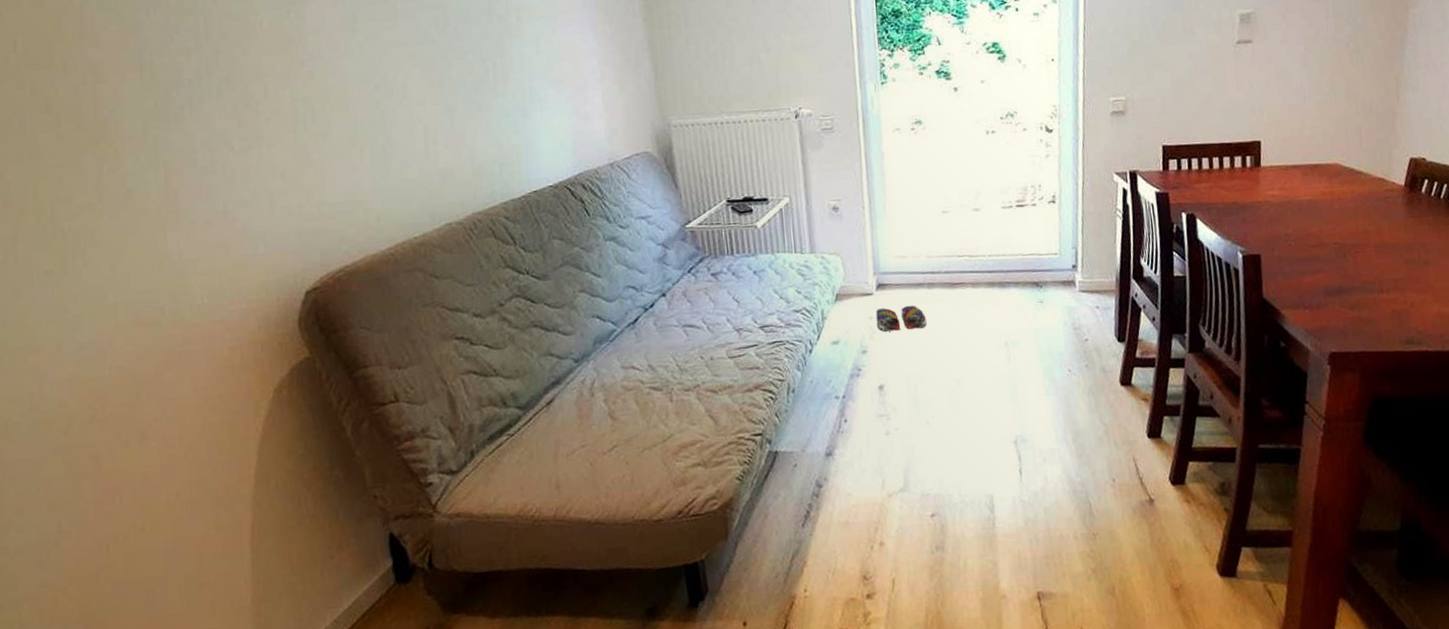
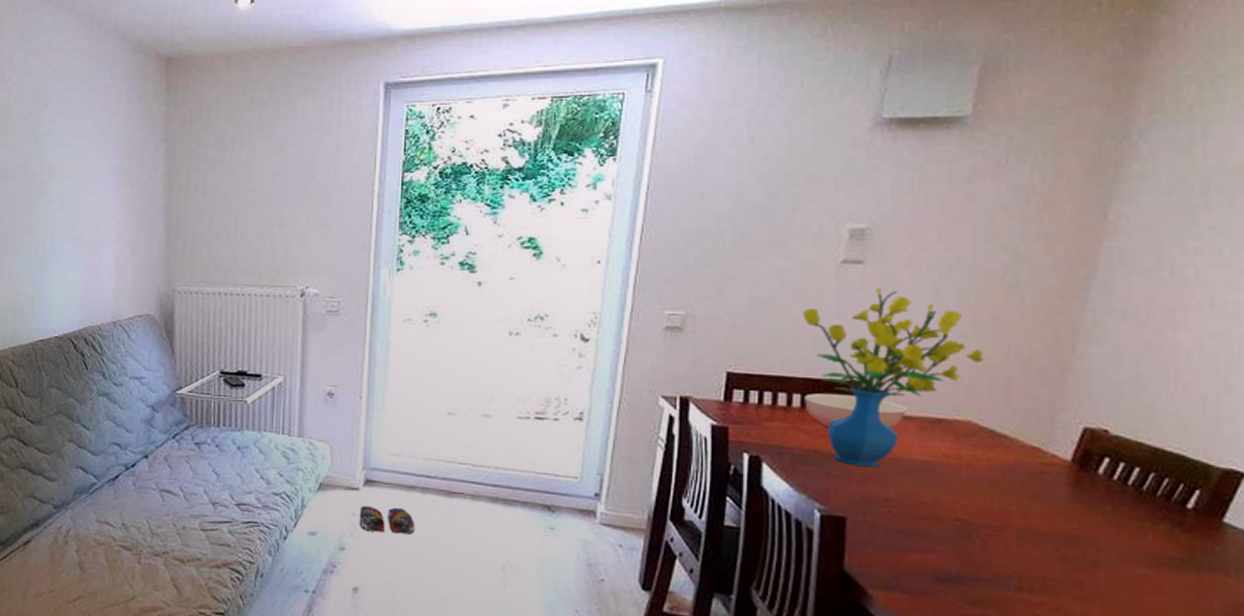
bouquet: none [1212,62,1341,212] -> present [802,288,983,468]
bowl: none [1221,153,1295,184] -> present [805,393,908,429]

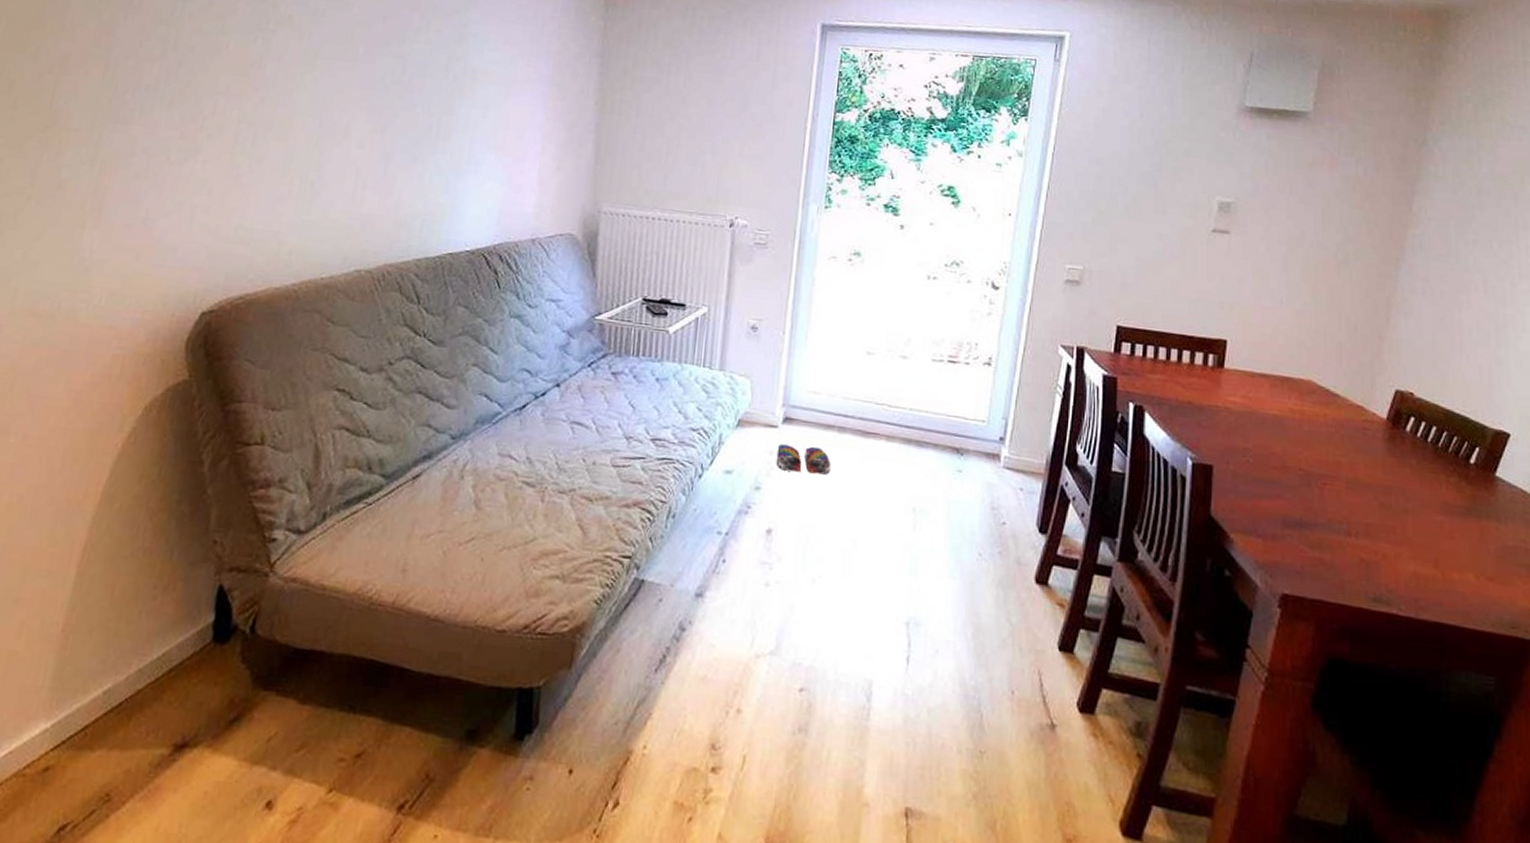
bouquet: present [802,288,983,468] -> none [1180,256,1321,420]
bowl: present [805,393,908,429] -> none [1181,349,1263,385]

